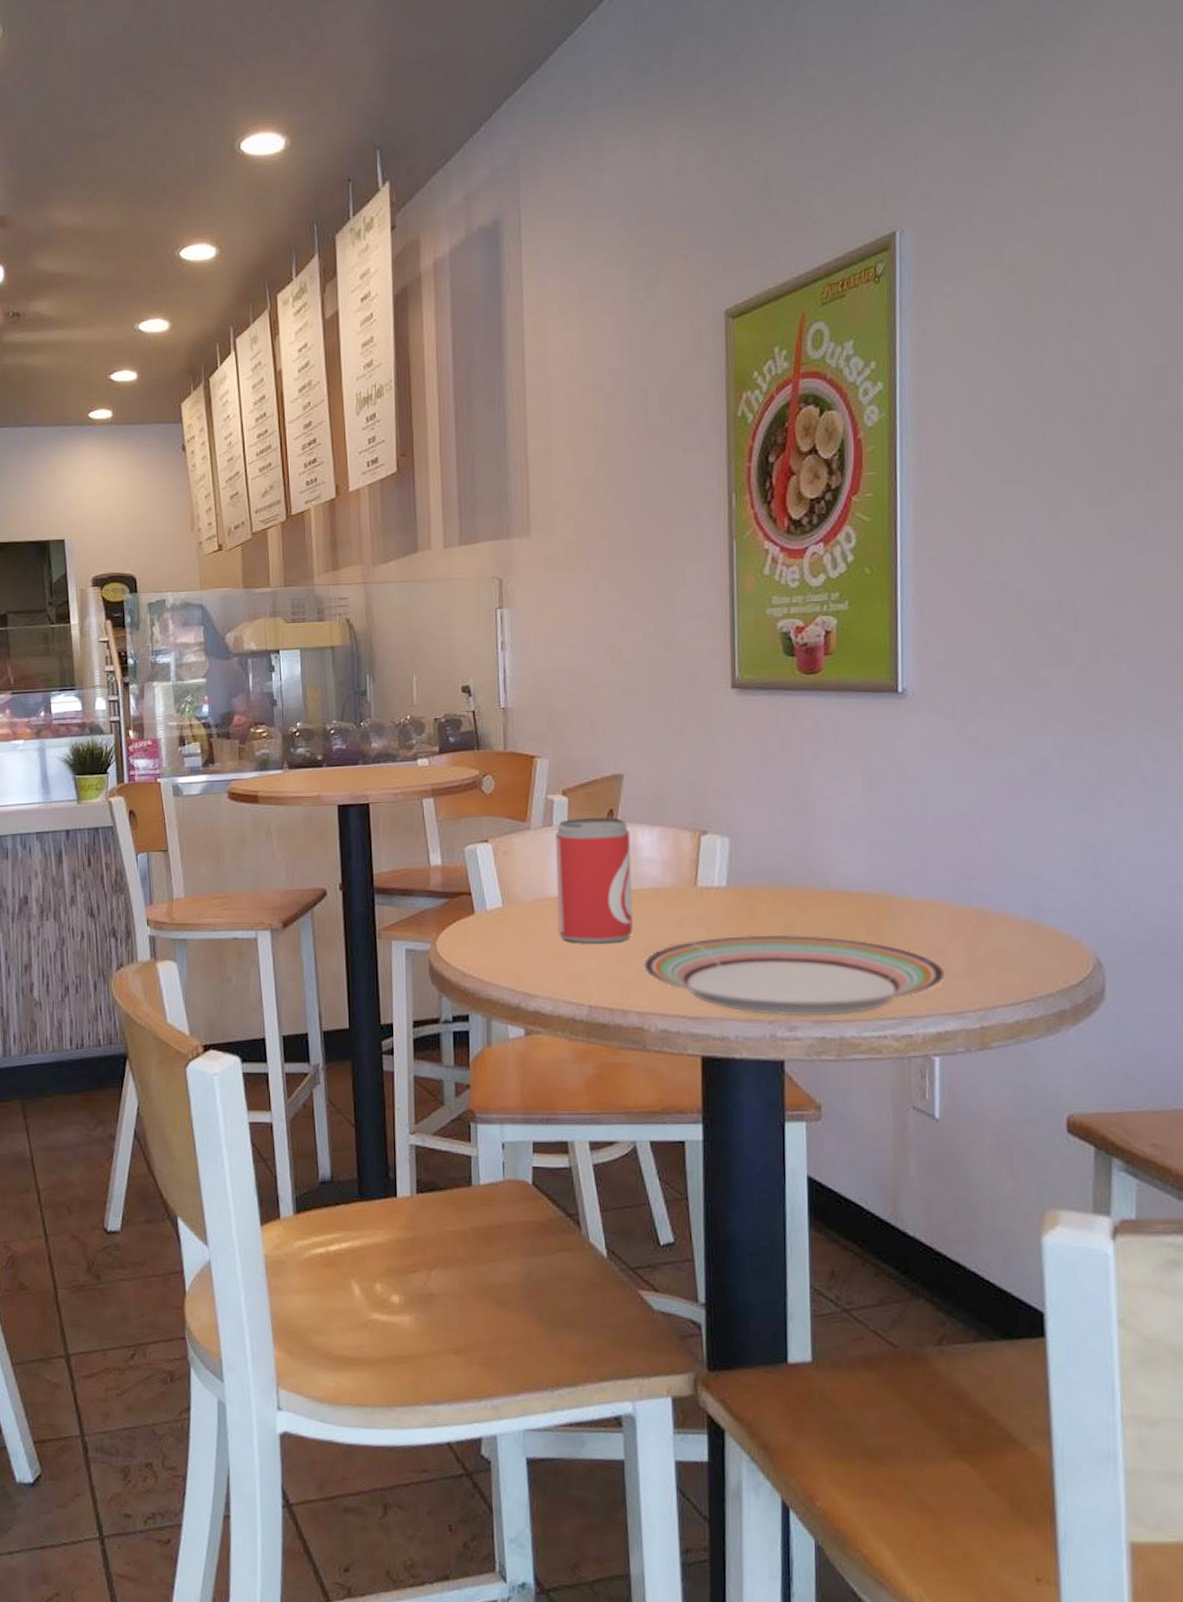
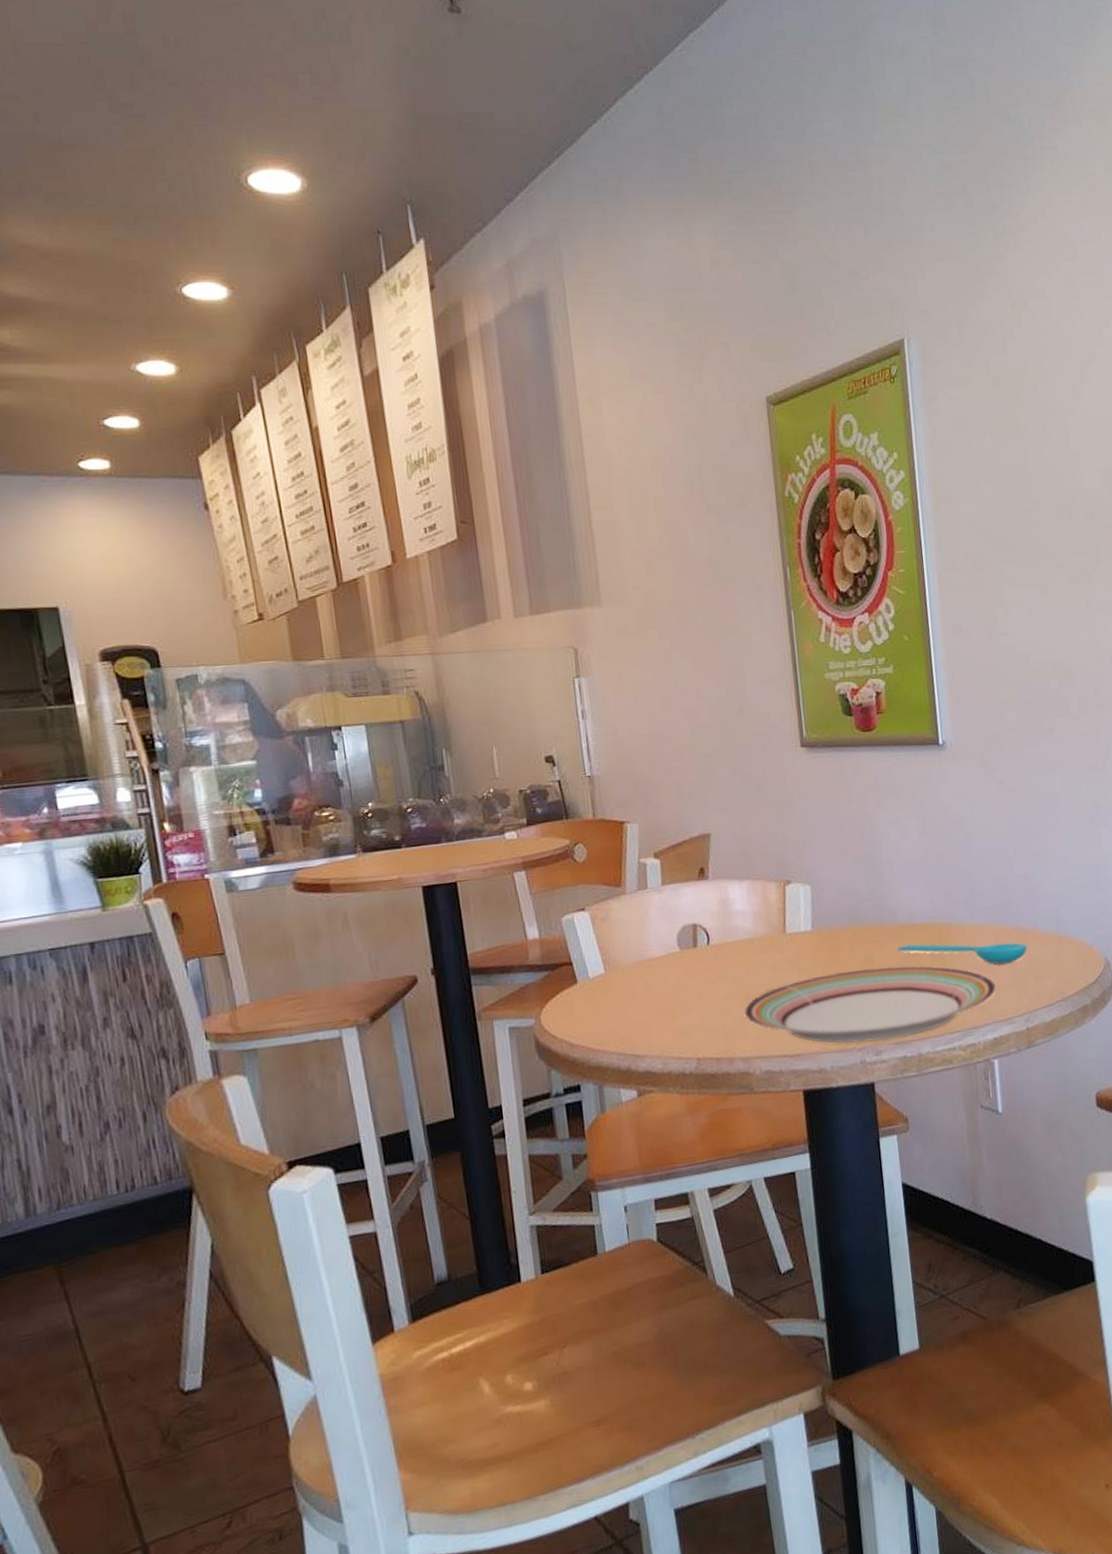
beer can: present [555,818,633,944] -> none [650,875,732,1000]
spoon: none [825,914,990,949] -> present [897,942,1027,965]

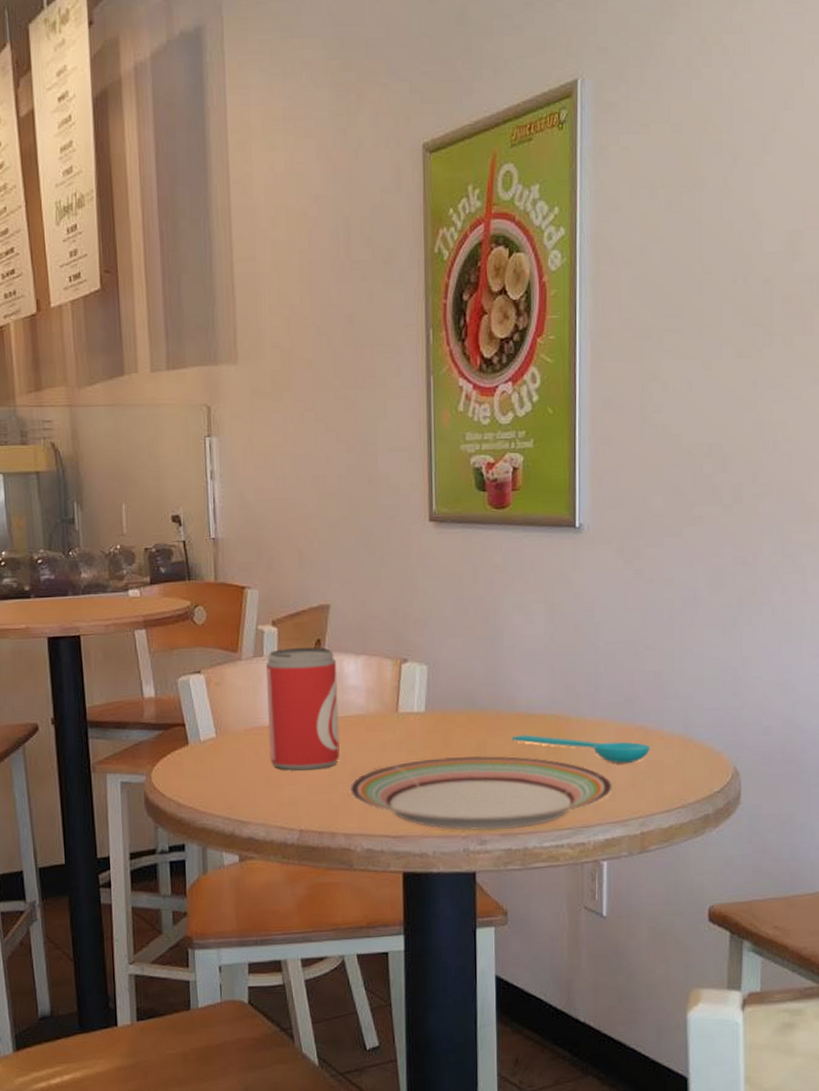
beer can: none [650,875,732,1000] -> present [265,647,340,770]

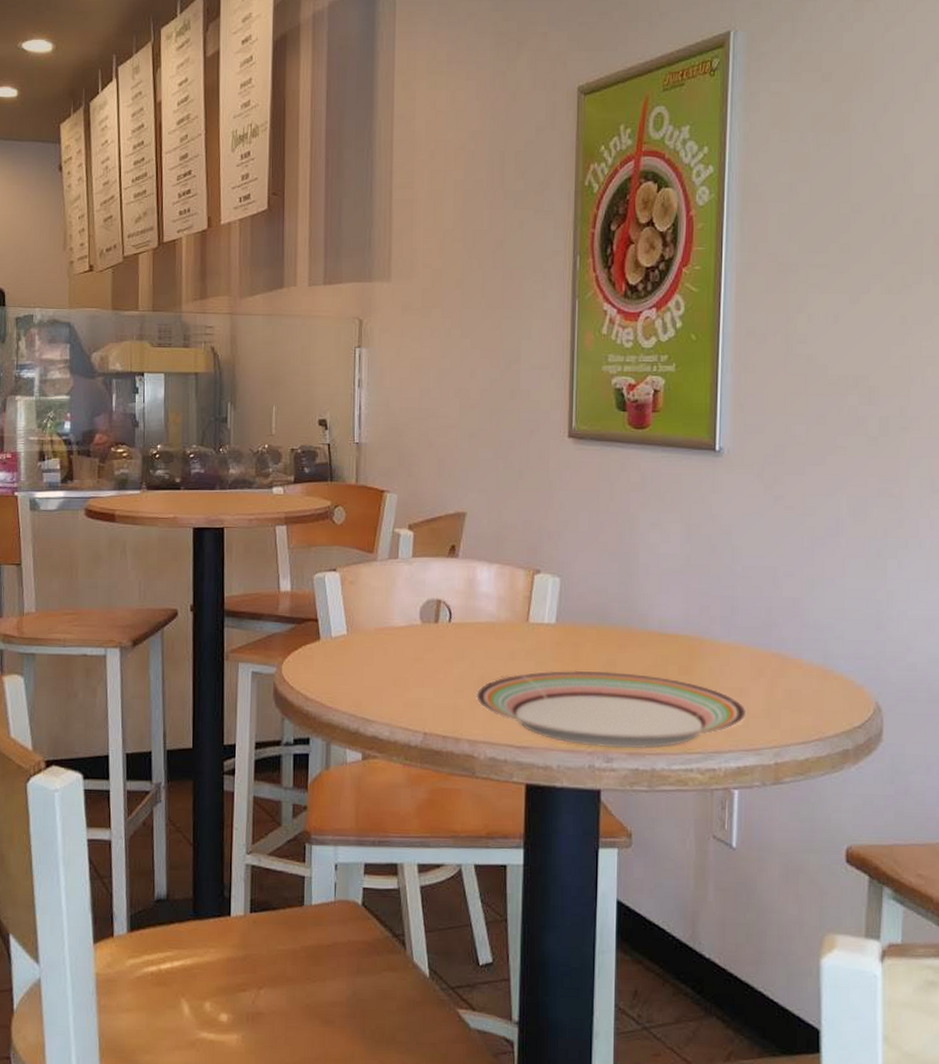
beer can: present [265,647,340,770] -> none [398,552,470,673]
spoon: present [511,734,650,764] -> none [642,653,787,691]

